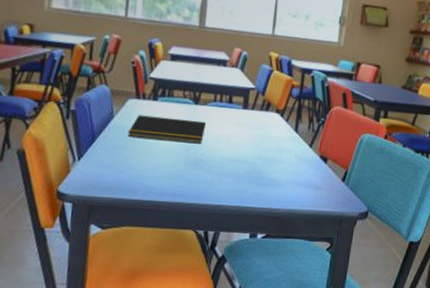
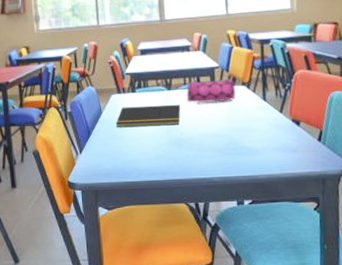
pencil case: none [214,99,269,127] -> present [186,77,236,104]

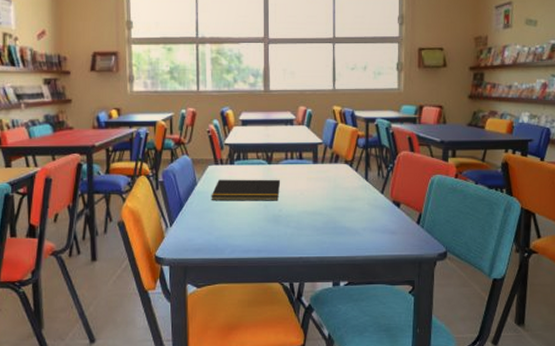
pencil case: present [186,77,236,104] -> none [287,154,338,180]

